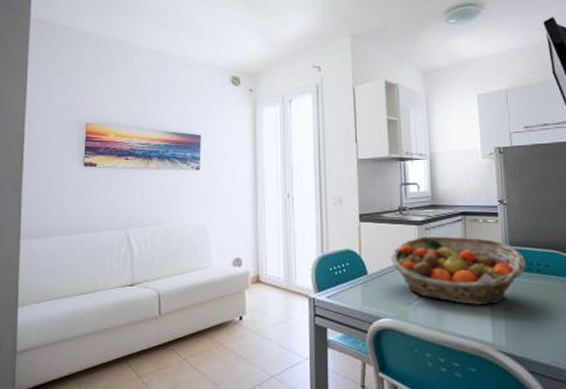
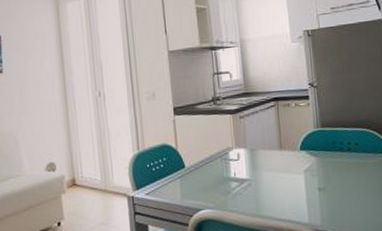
fruit basket: present [391,236,527,305] -> none [207,122,338,189]

